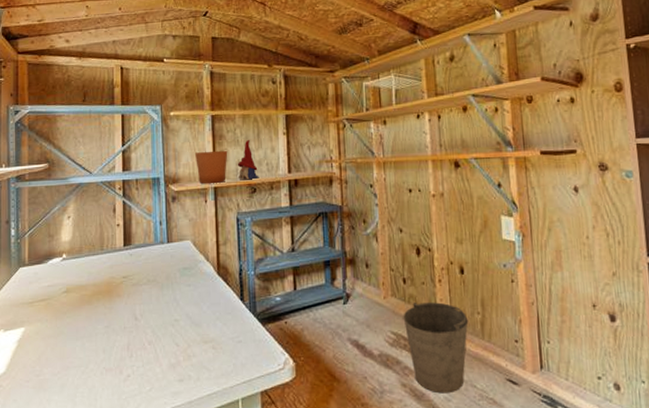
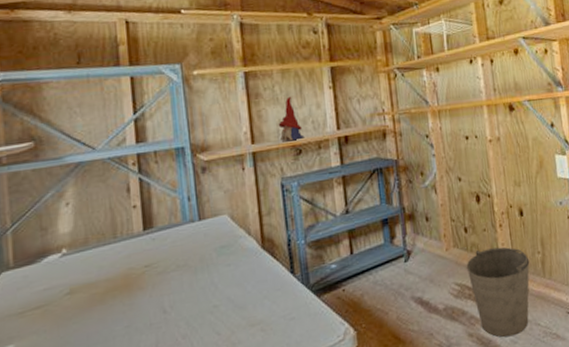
planter: present [195,150,228,185] -> none [227,110,267,151]

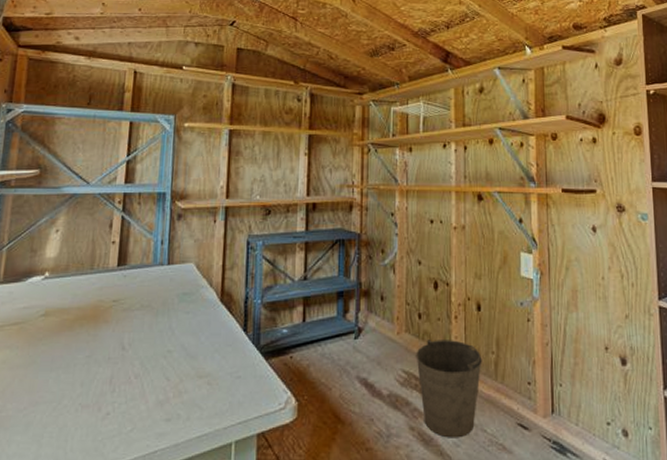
garden gnome: present [278,97,303,142] -> none [252,158,275,201]

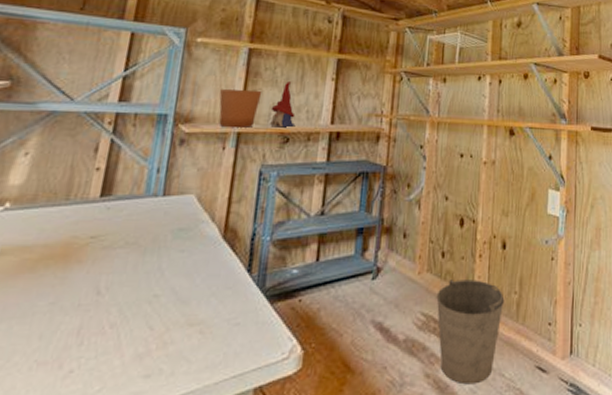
planter: none [208,167,244,203] -> present [219,89,262,129]
garden gnome: none [252,158,275,201] -> present [269,82,295,128]

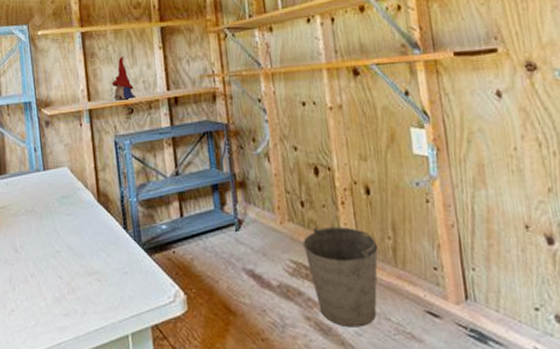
planter: present [219,89,262,129] -> none [67,69,101,107]

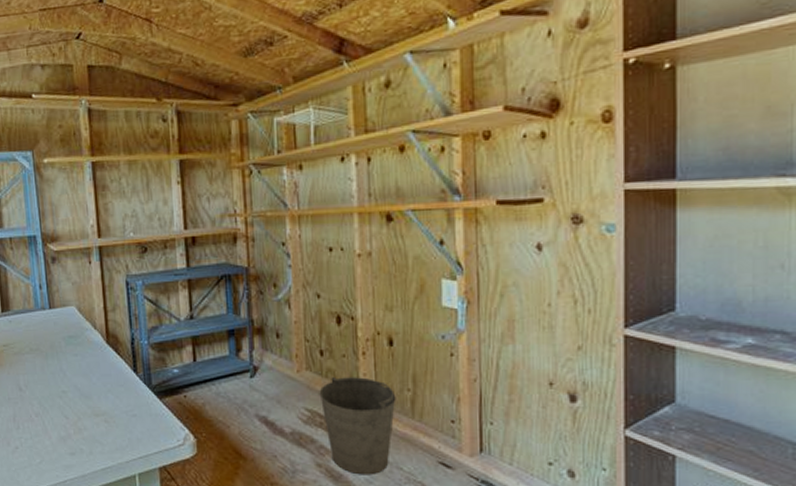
garden gnome: present [111,57,135,101] -> none [124,191,149,238]

